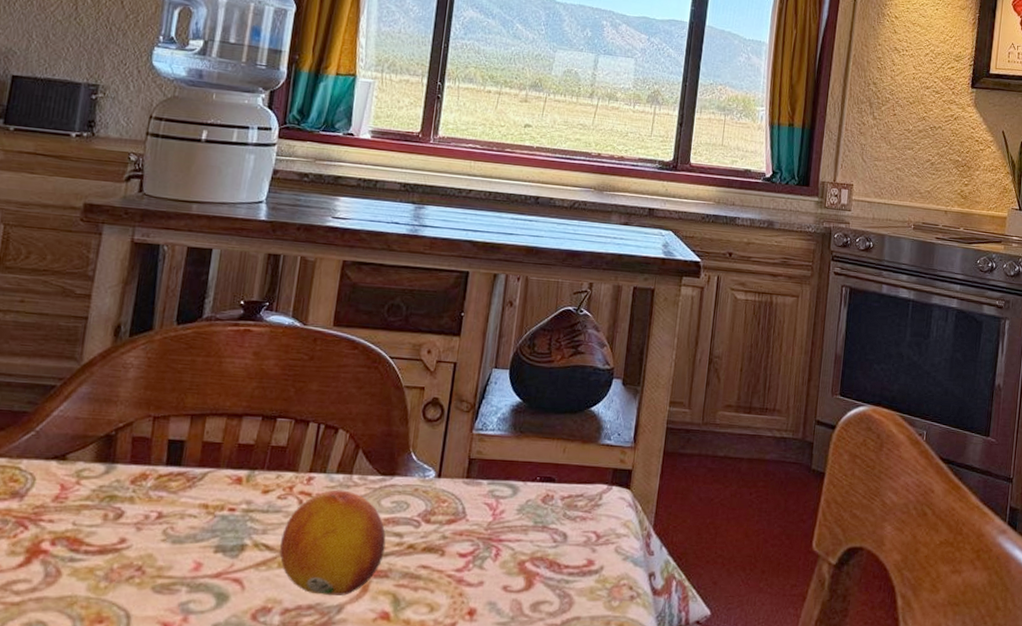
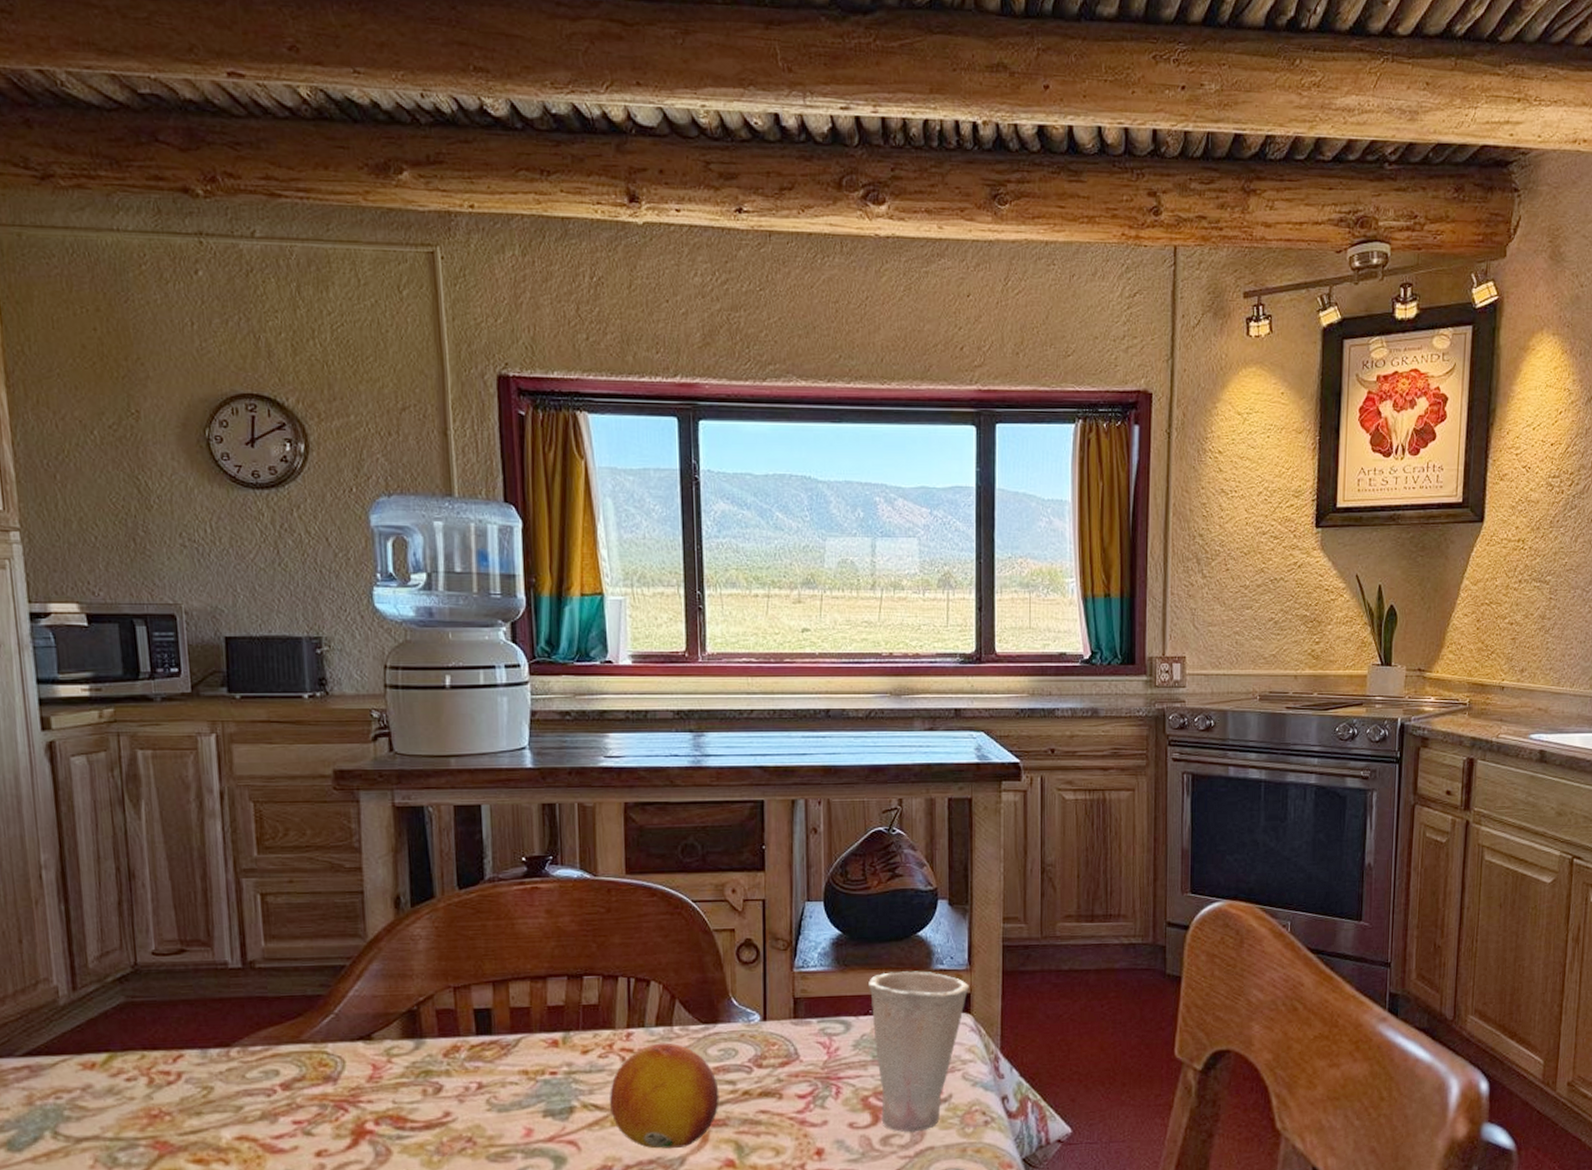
cup: none [534,442,632,601] -> present [869,971,969,1133]

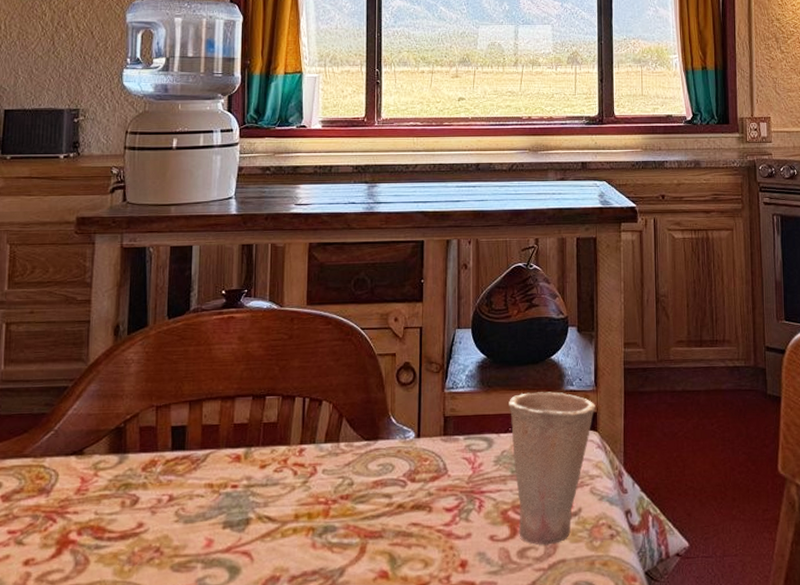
fruit: present [609,1042,719,1149] -> none [280,458,377,560]

